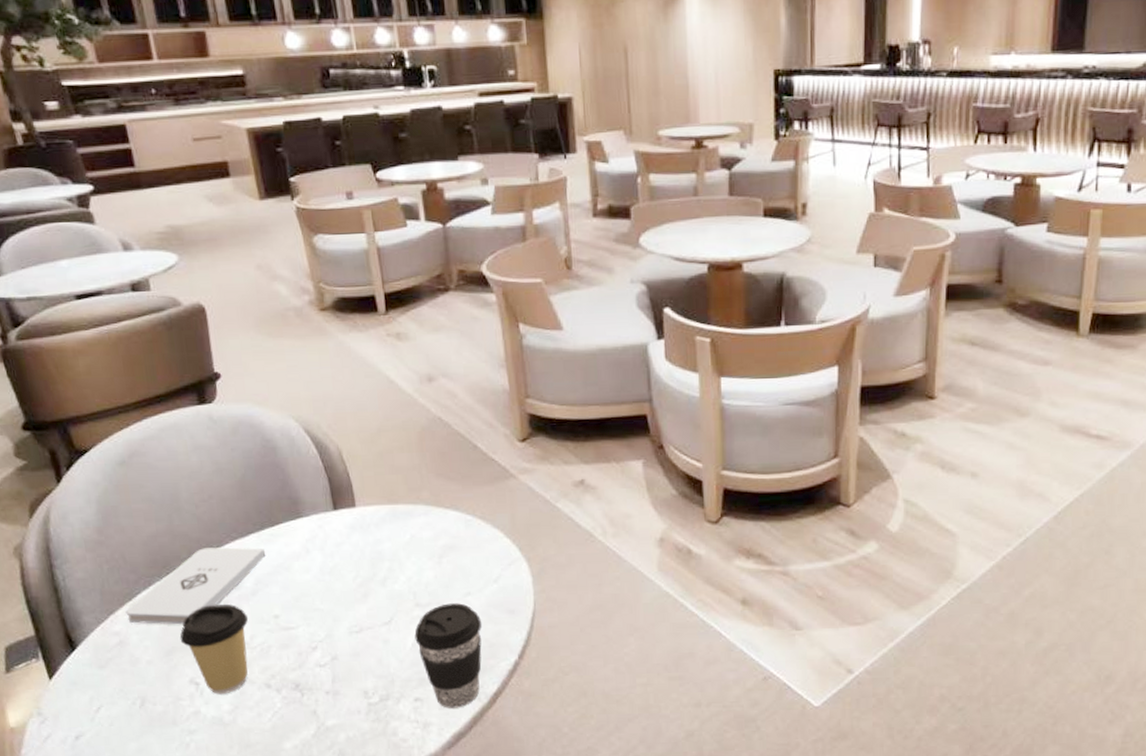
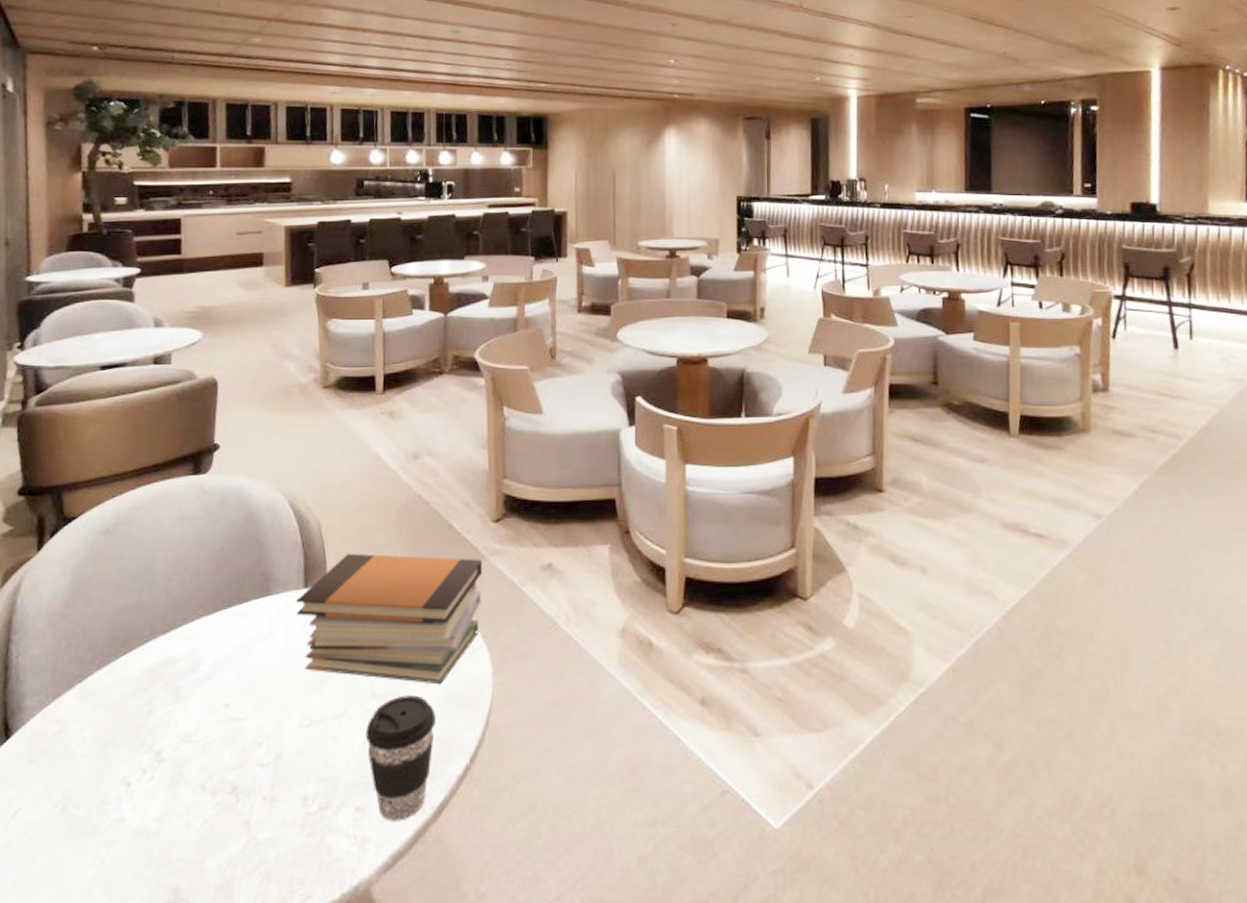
notepad: present [125,547,266,625] -> none [72,625,229,713]
coffee cup: present [179,605,249,695] -> none [121,690,198,798]
book stack: none [328,476,515,594] -> present [296,553,483,685]

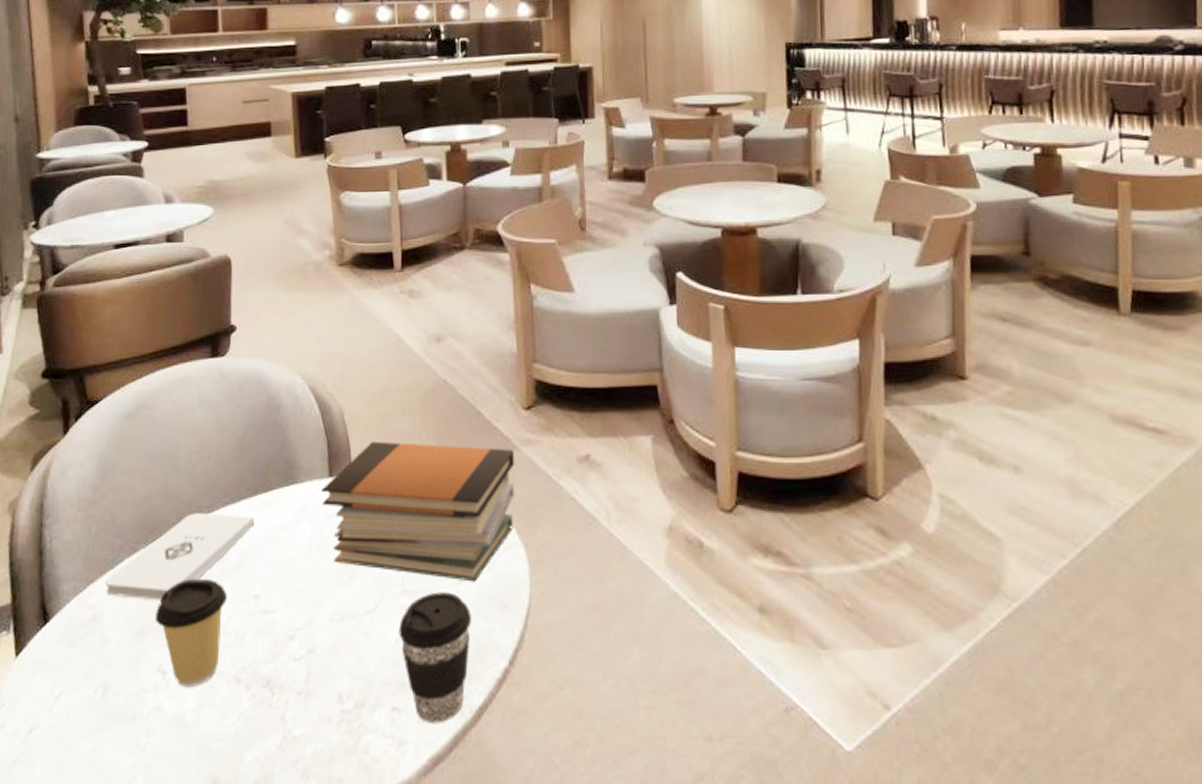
notepad: none [72,625,229,713] -> present [105,513,255,601]
coffee cup: none [121,690,198,798] -> present [154,579,228,688]

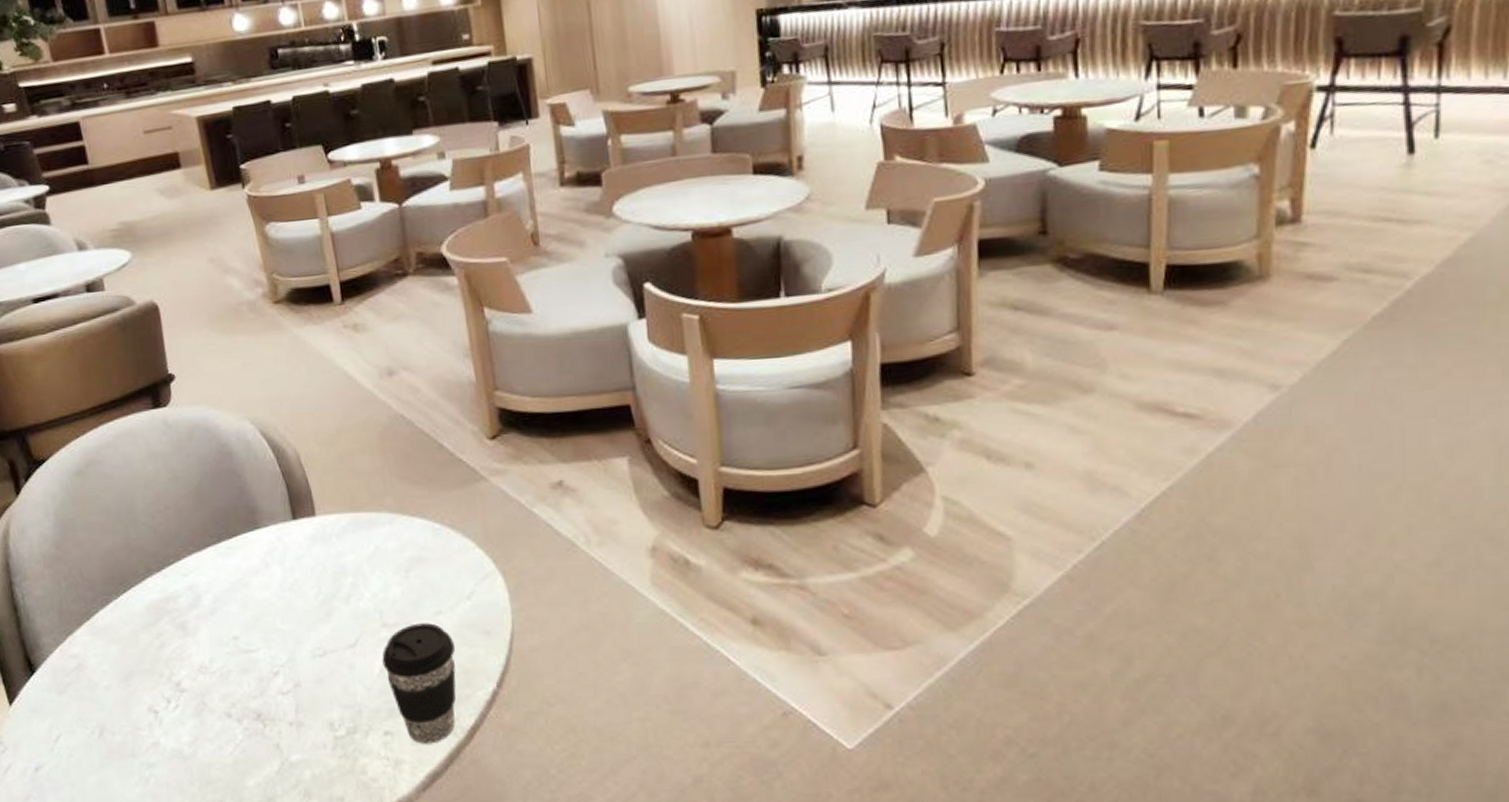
notepad: present [105,513,255,601] -> none [83,562,224,647]
coffee cup: present [154,579,228,688] -> none [137,625,208,724]
book stack: present [322,441,515,582] -> none [287,480,489,612]

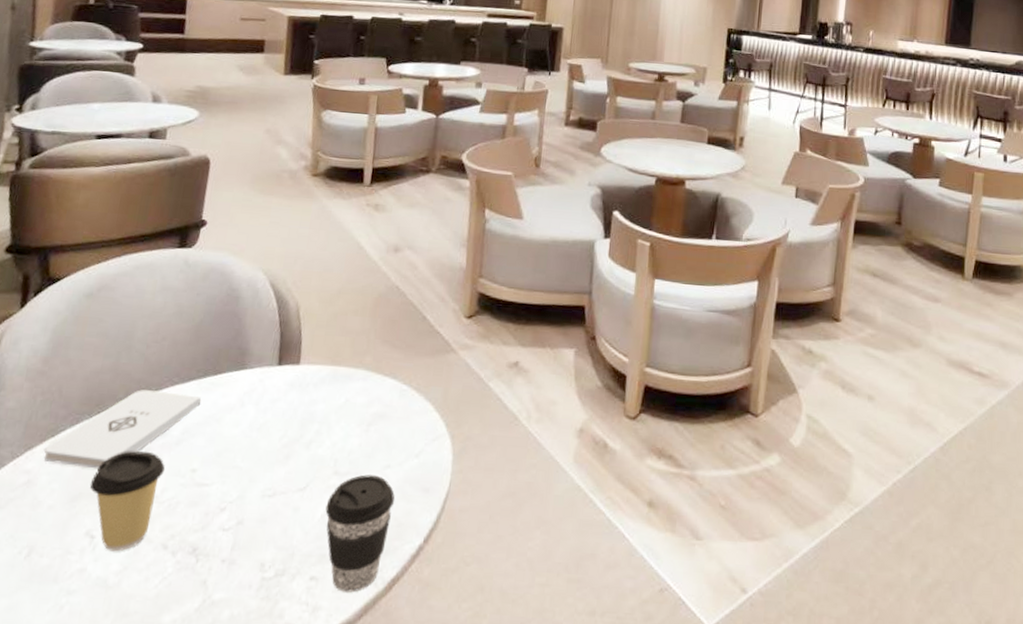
notepad: none [83,562,224,647] -> present [43,389,202,470]
coffee cup: none [137,625,208,724] -> present [89,451,166,552]

